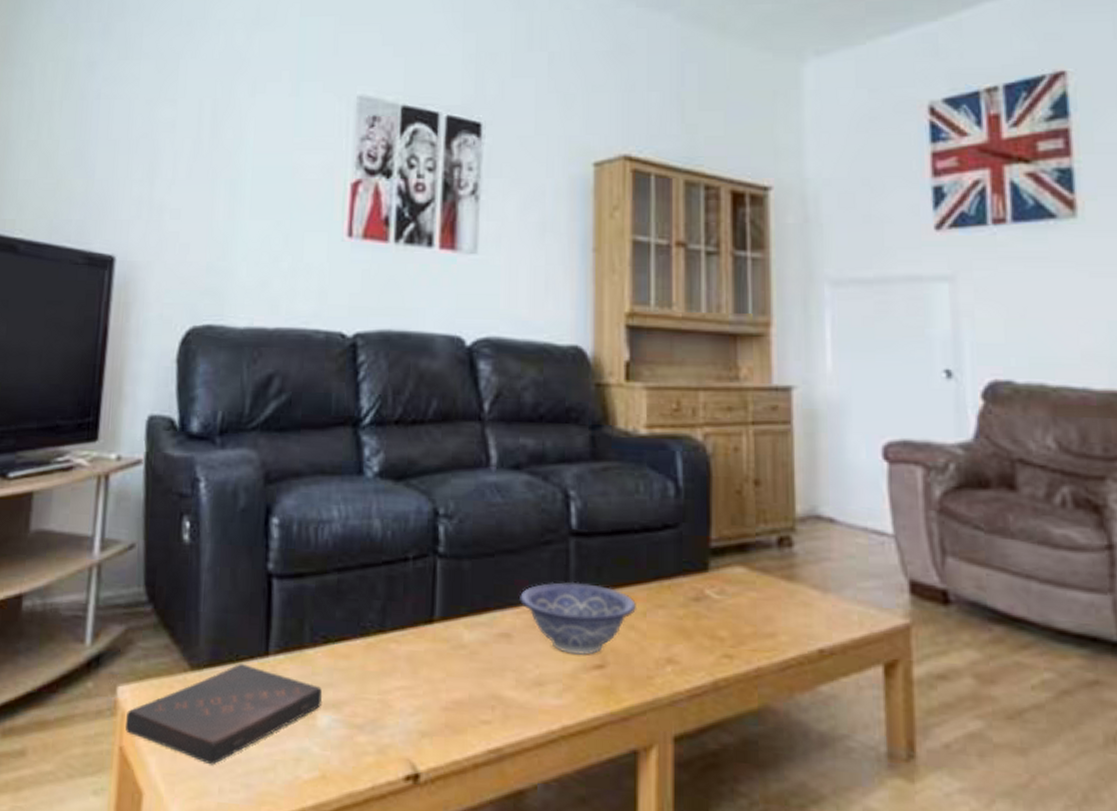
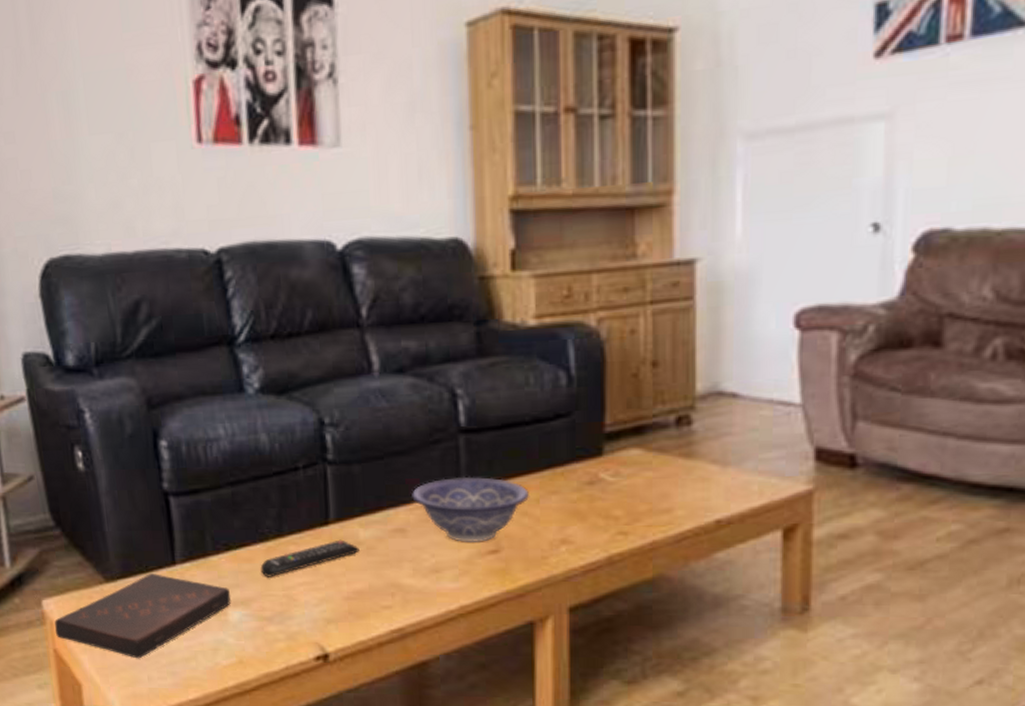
remote control: none [357,640,462,678] -> present [260,539,360,577]

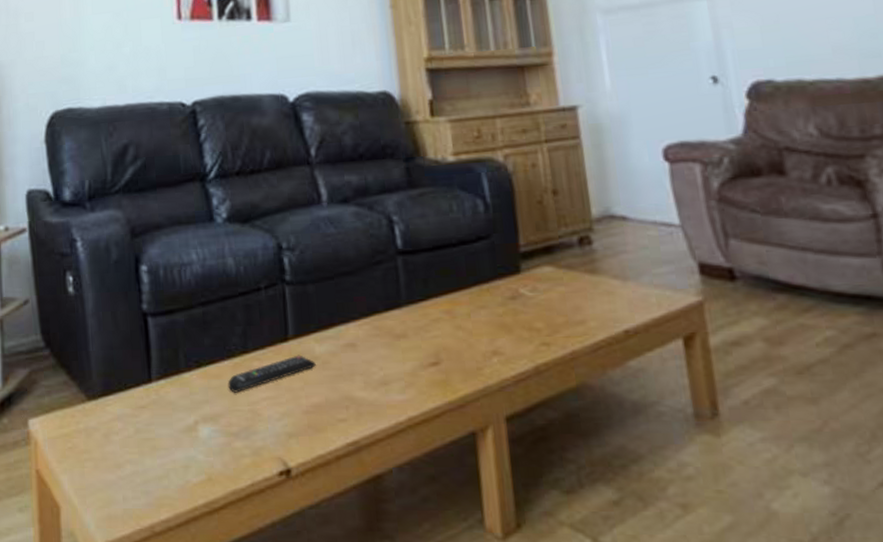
book: present [54,574,231,659] -> none [39,391,201,478]
decorative bowl: present [410,476,530,542] -> none [358,293,462,355]

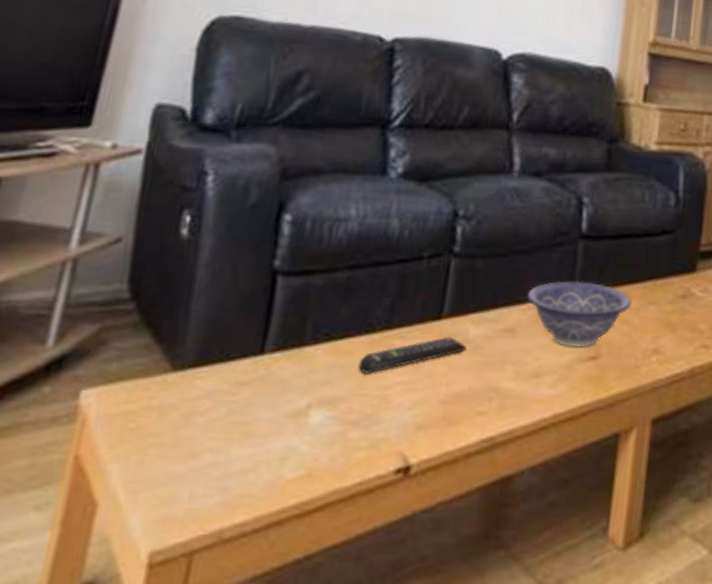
decorative bowl: none [358,293,462,355] -> present [525,280,632,348]

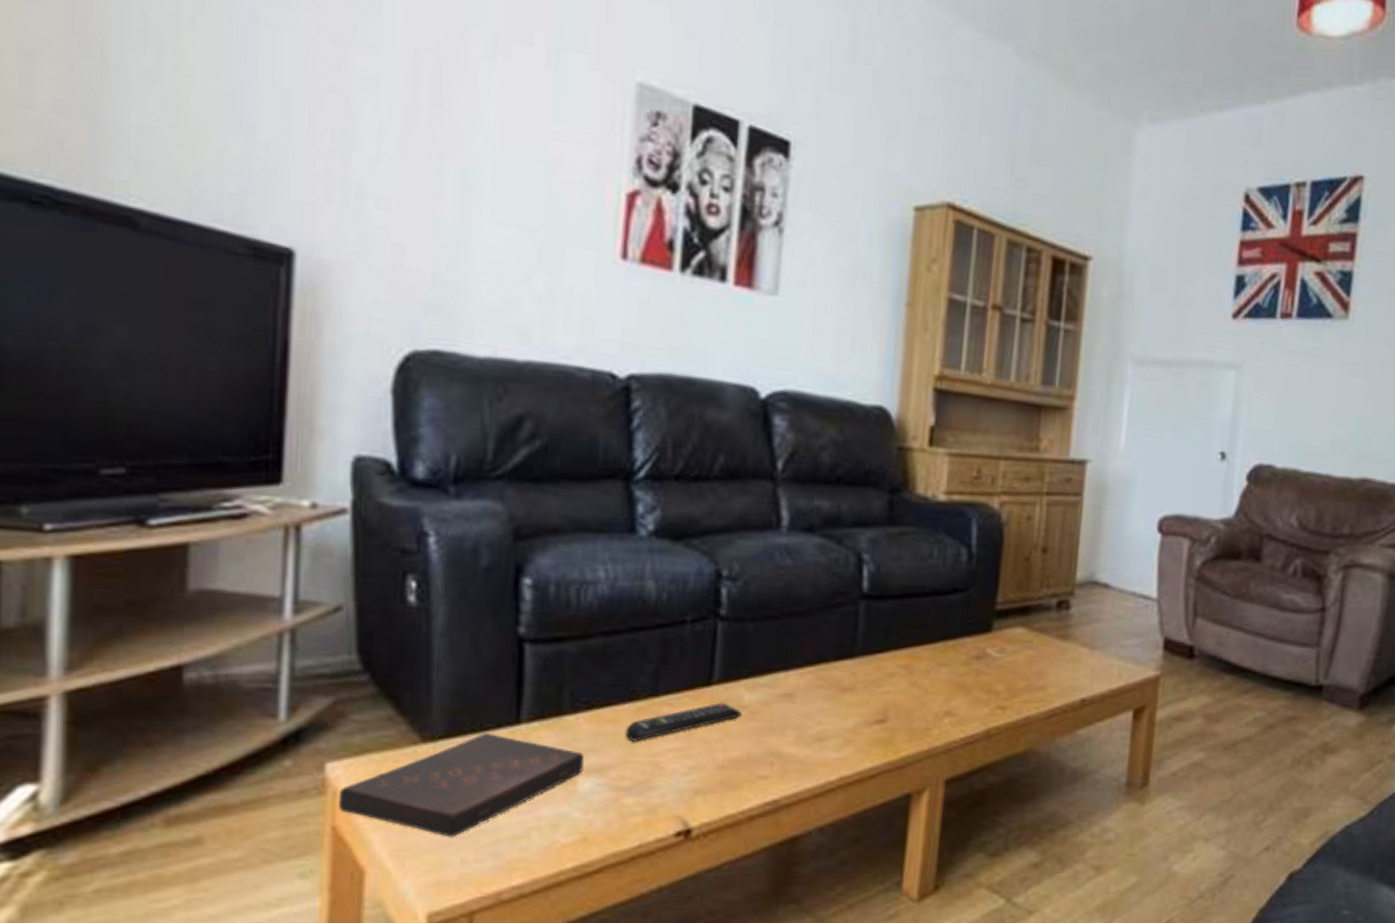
book: none [85,363,318,470] -> present [339,733,584,838]
decorative bowl: present [525,280,632,348] -> none [803,642,922,711]

